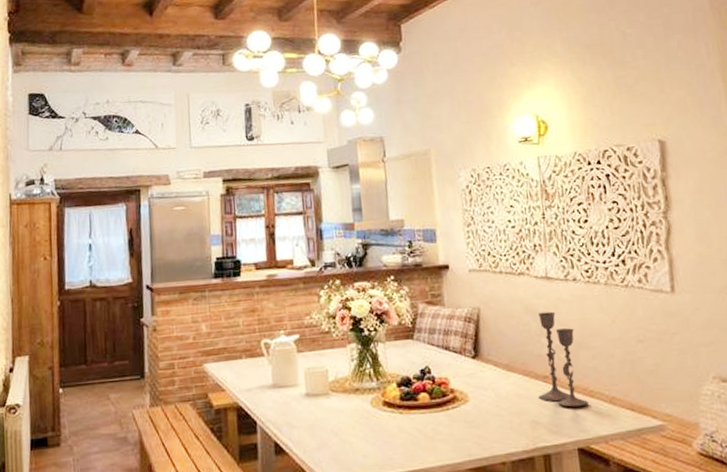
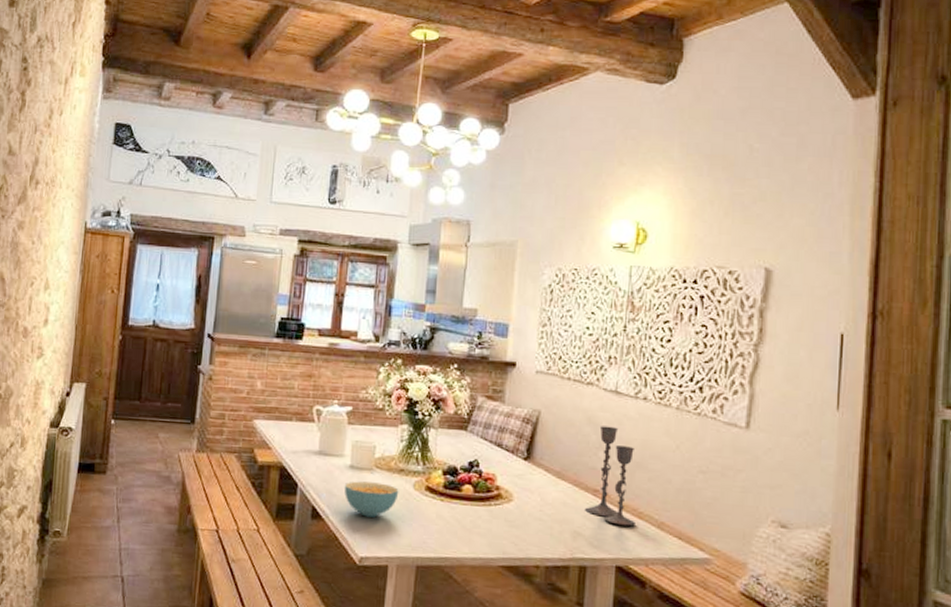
cereal bowl: none [303,406,358,443] -> present [344,481,399,518]

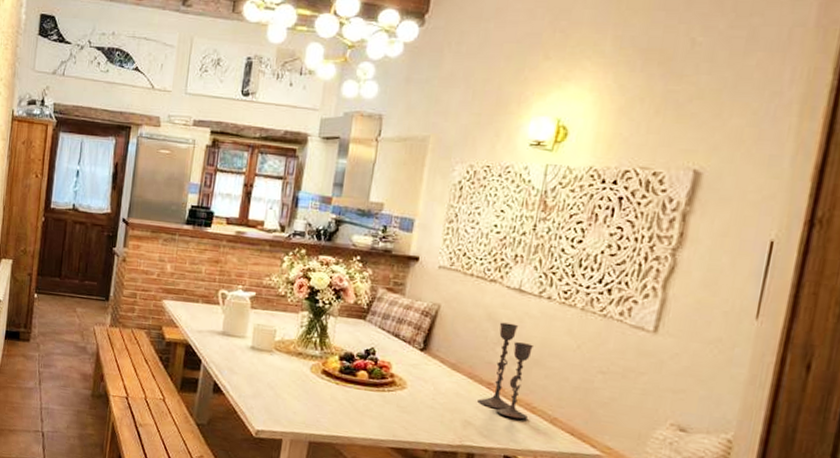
cereal bowl: present [344,481,399,518] -> none [244,361,296,395]

